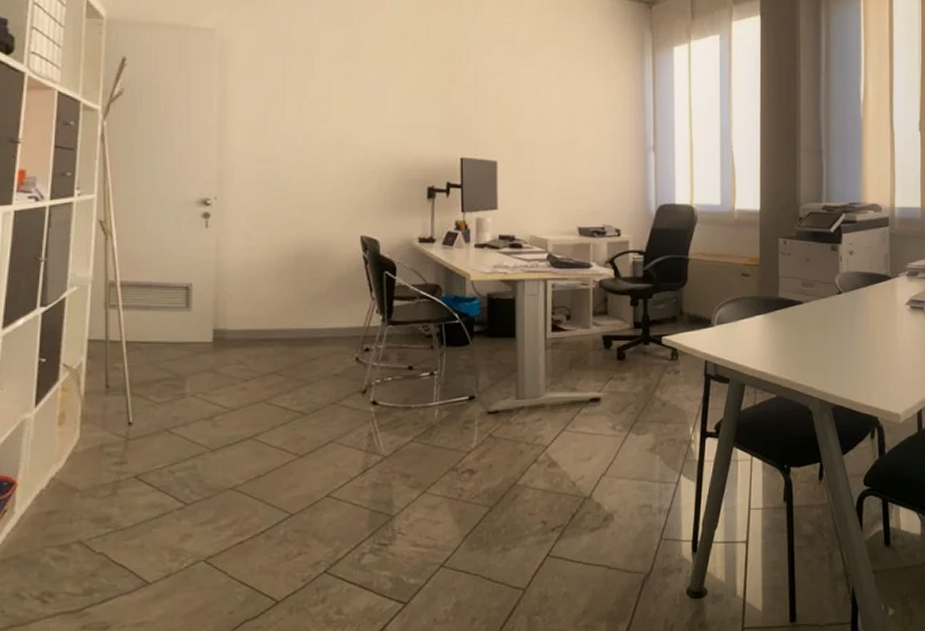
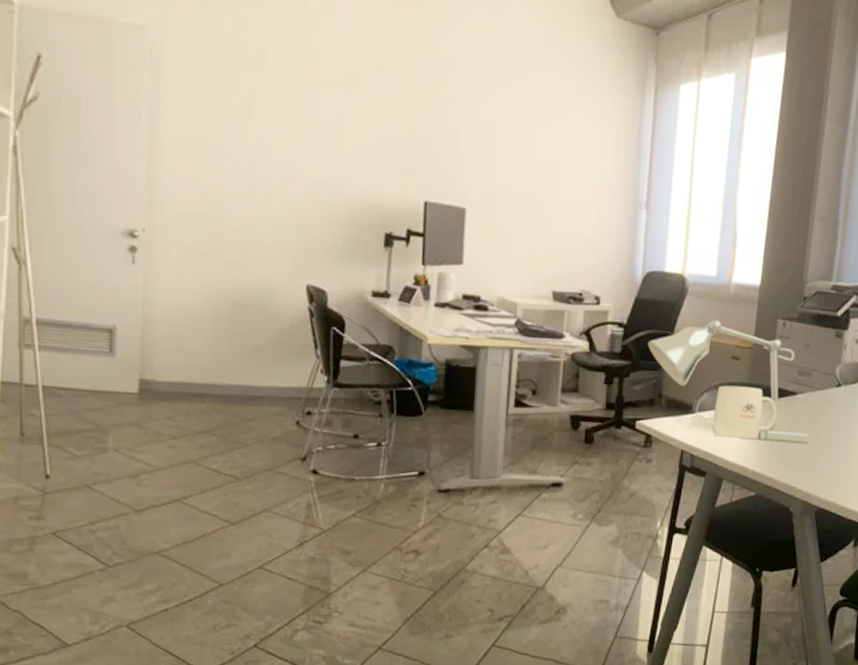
desk lamp: none [665,242,820,348] -> present [647,319,810,444]
mug: none [731,300,787,347] -> present [713,385,777,440]

